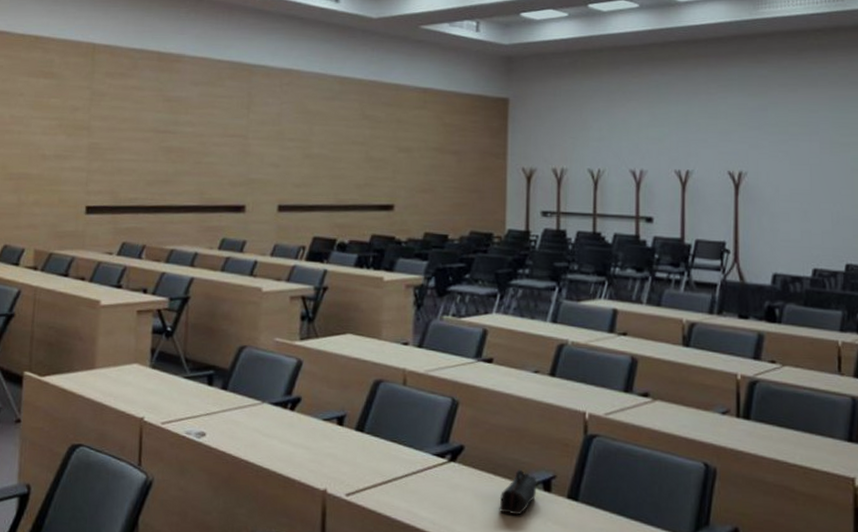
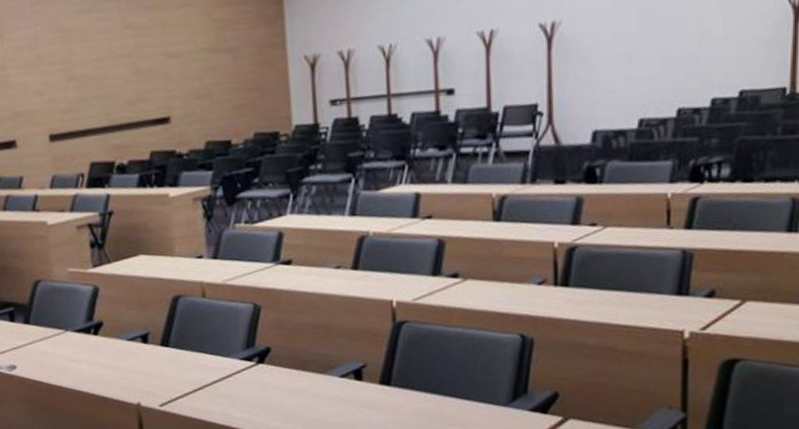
pencil case: present [499,469,537,516] -> none [311,362,348,406]

